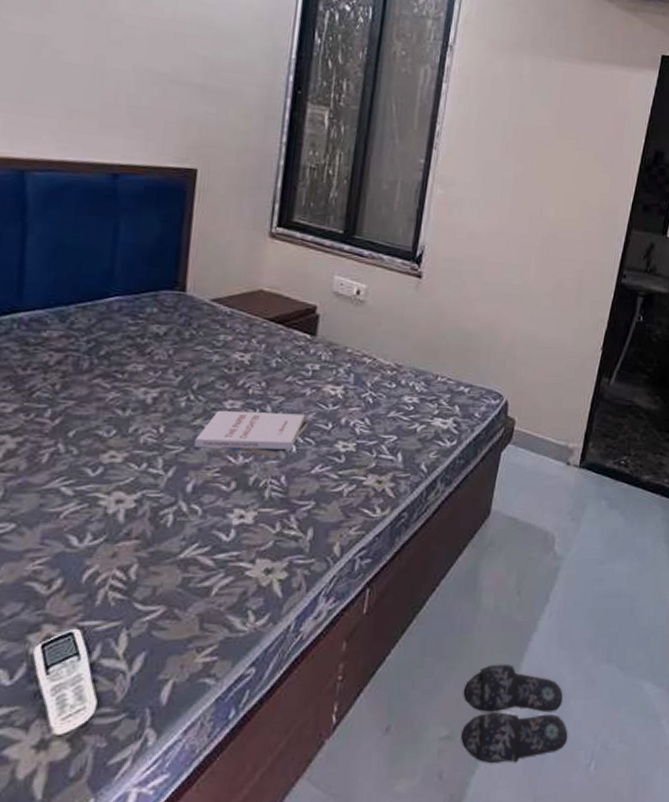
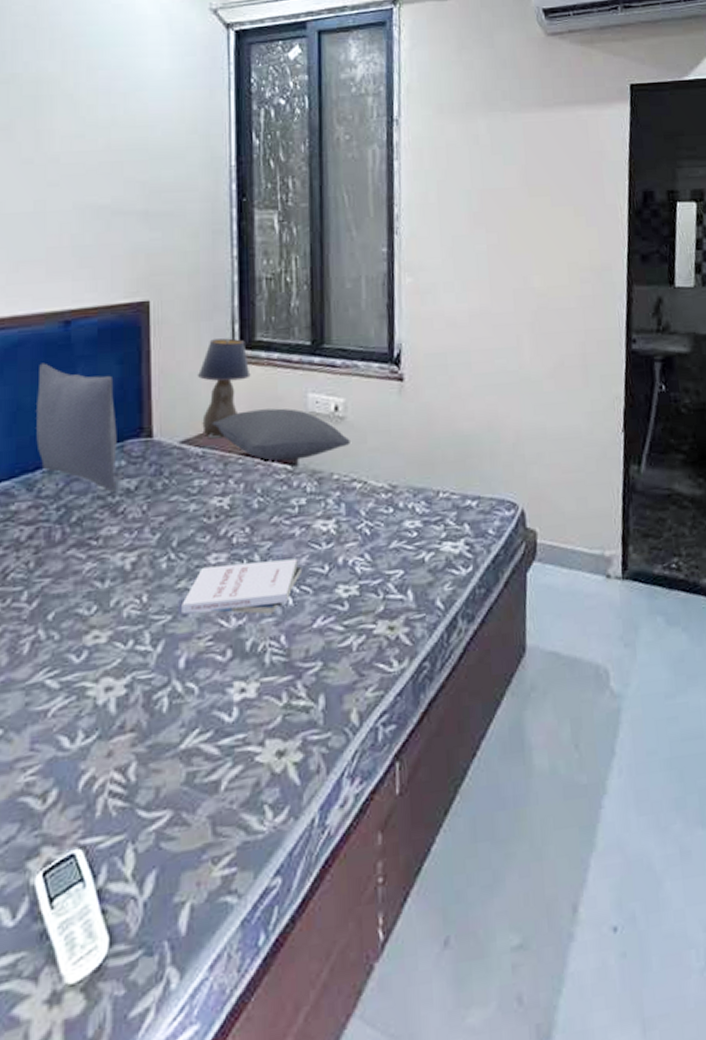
pillow: none [73,208,155,334] -> present [36,363,117,492]
table lamp: none [233,214,285,302] -> present [197,338,251,439]
pillow: none [243,282,367,331] -> present [212,408,350,461]
slippers: present [461,664,568,764] -> none [530,841,670,978]

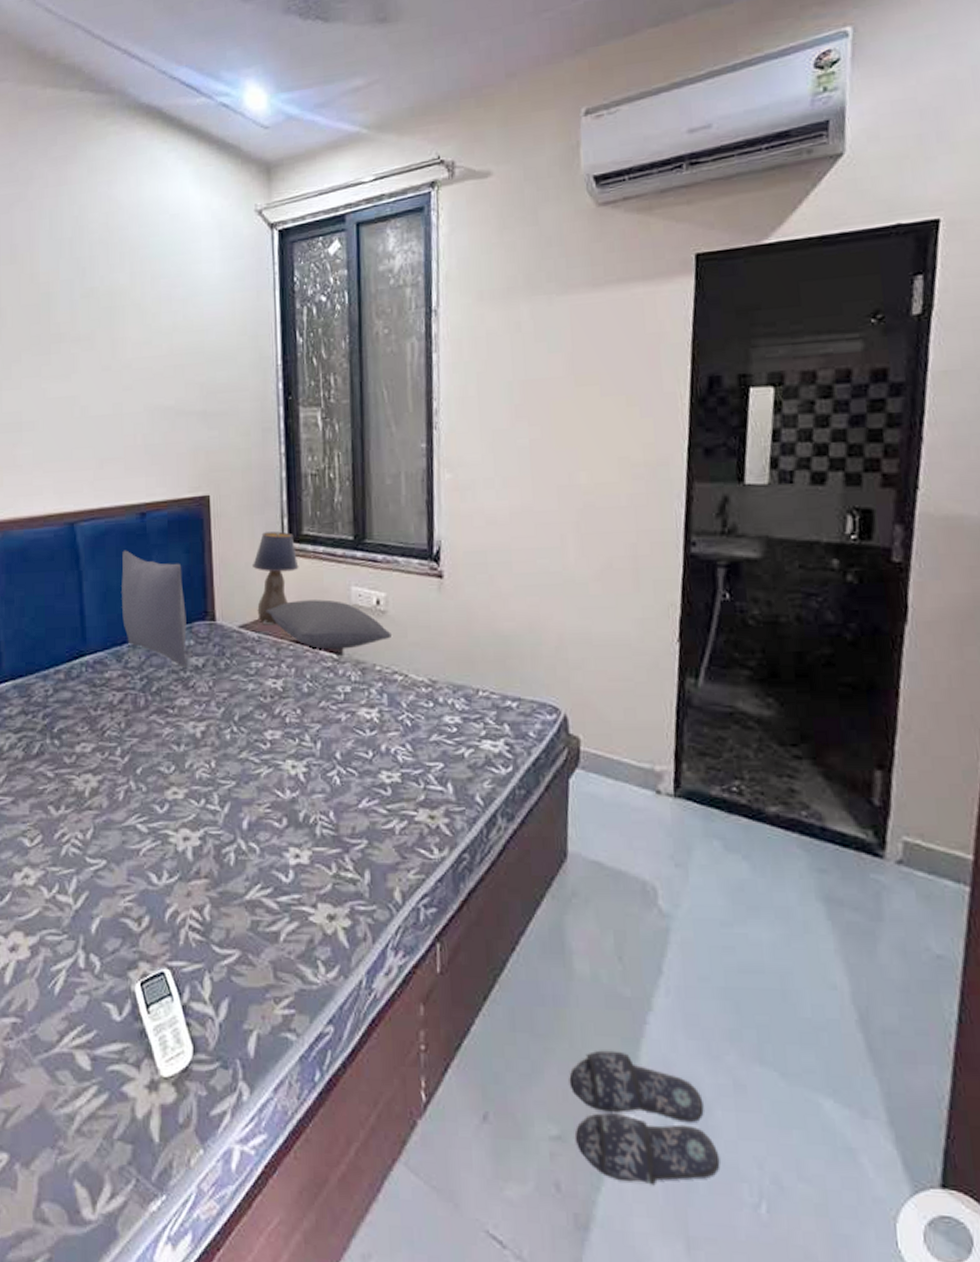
books: present [181,558,303,615] -> none [243,741,349,791]
slippers: none [530,841,670,978] -> present [569,1050,720,1186]

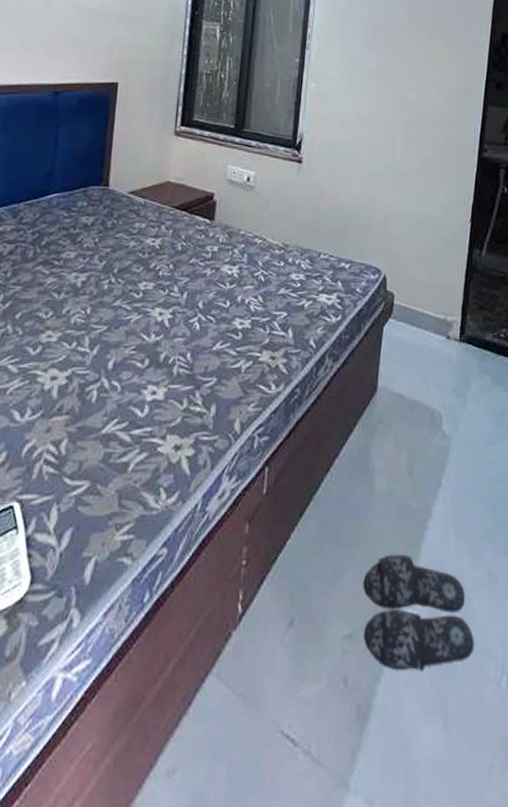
pillow: present [121,550,187,668] -> none [23,121,85,225]
table lamp: present [251,531,299,625] -> none [146,116,187,193]
pillow: present [266,599,391,650] -> none [154,174,256,216]

